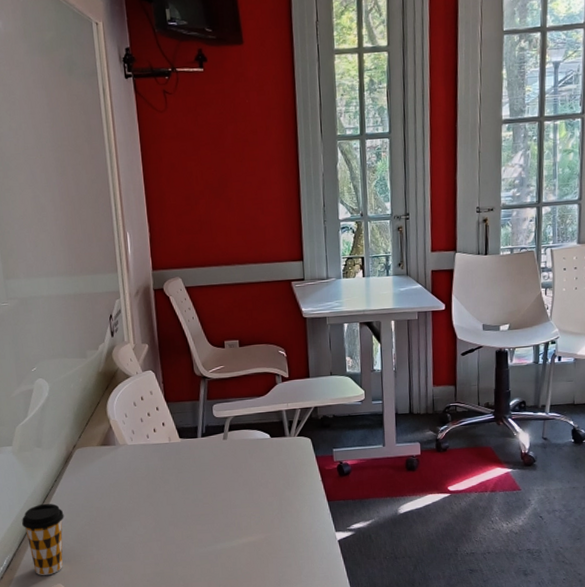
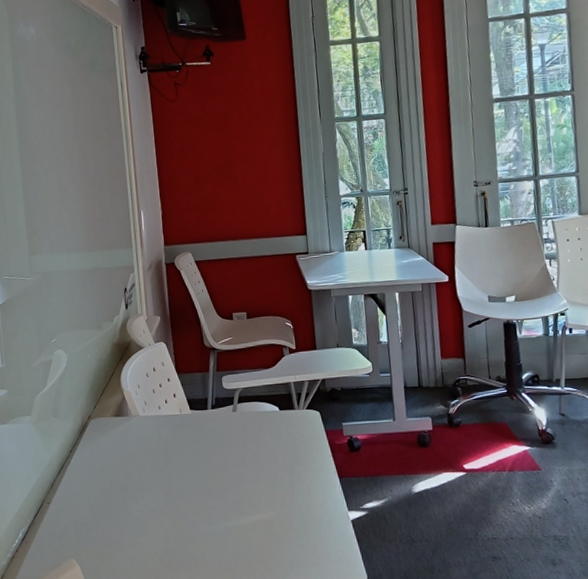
coffee cup: present [22,503,64,576] -> none [38,474,78,550]

